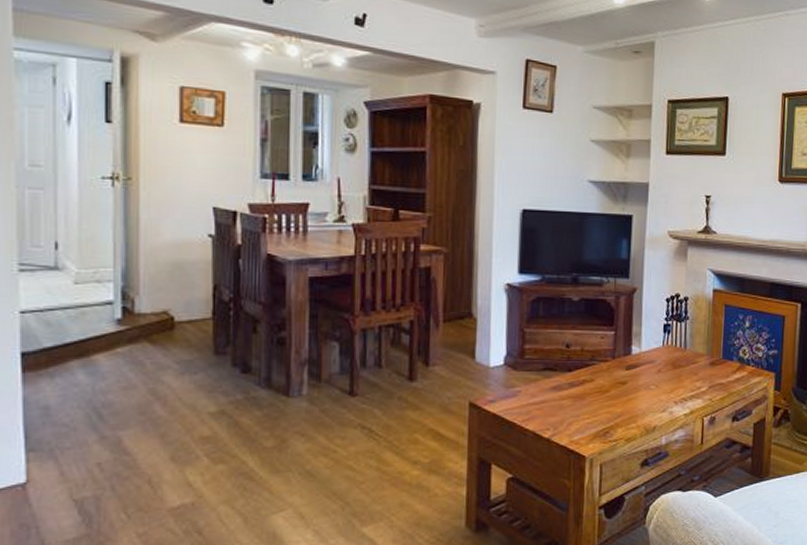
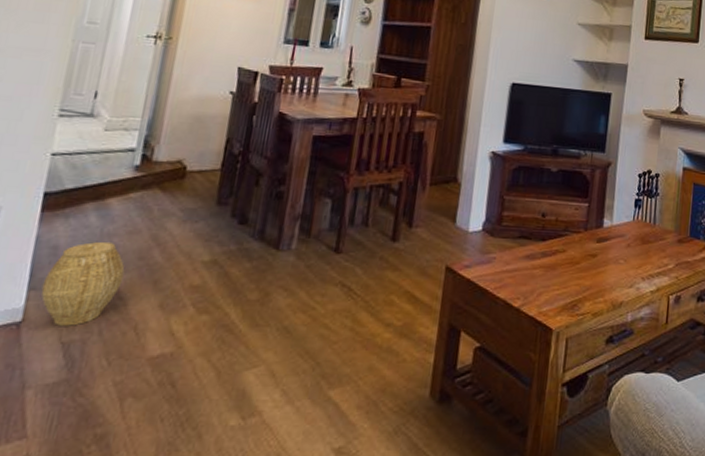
woven basket: none [40,398,127,484] -> present [40,241,125,326]

